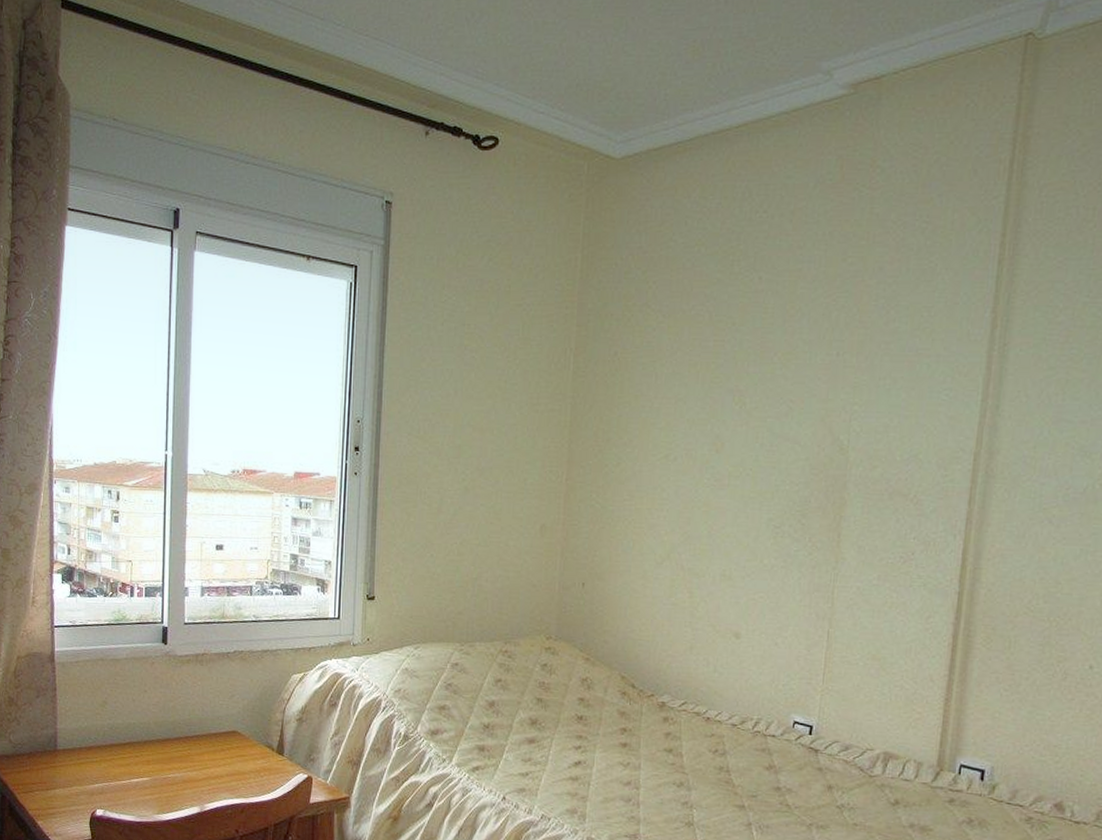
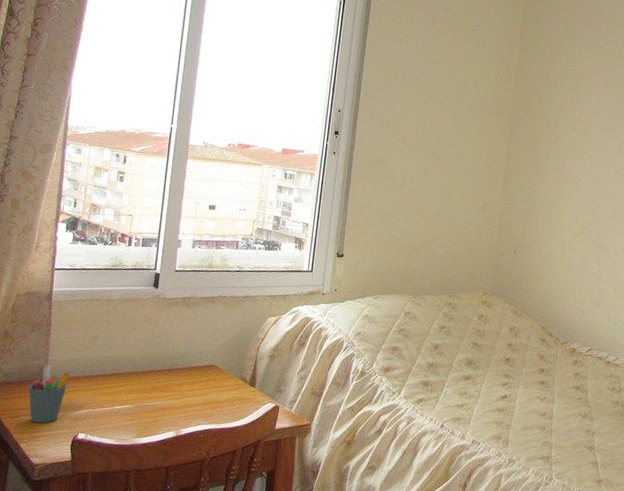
pen holder: none [40,732,82,799] -> present [28,363,71,423]

